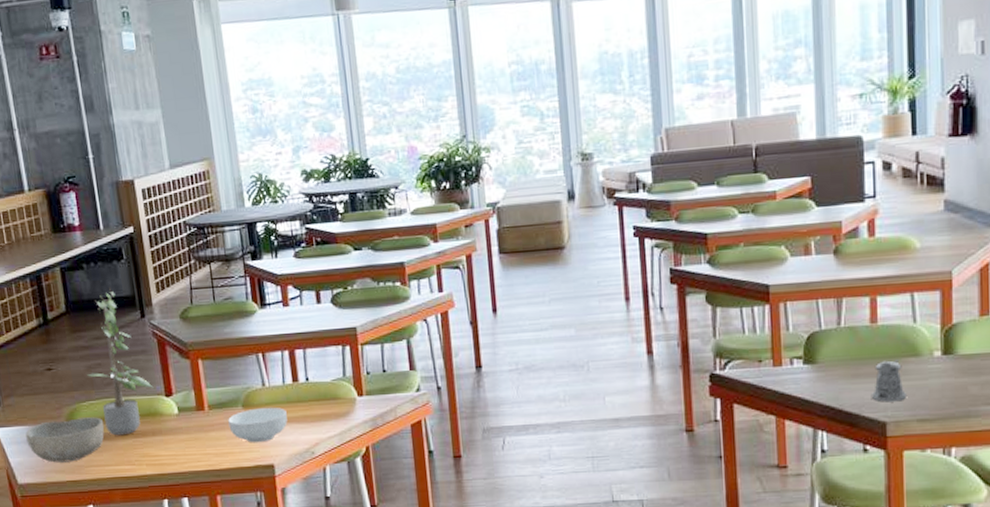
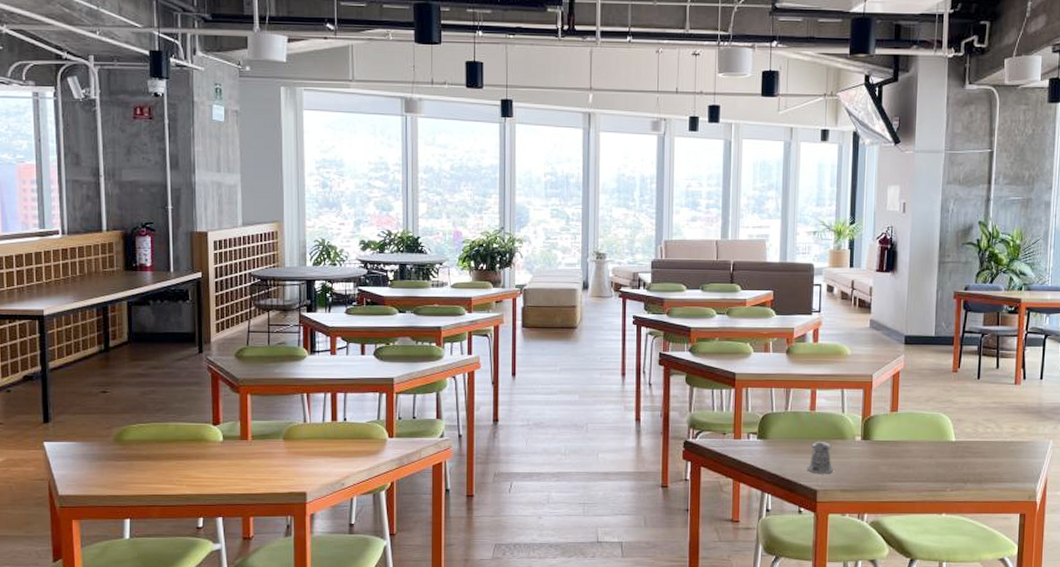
bowl: present [25,417,105,463] -> none [73,438,151,478]
potted plant: present [87,289,154,436] -> none [140,325,203,457]
cereal bowl: present [228,407,288,443] -> none [269,441,323,472]

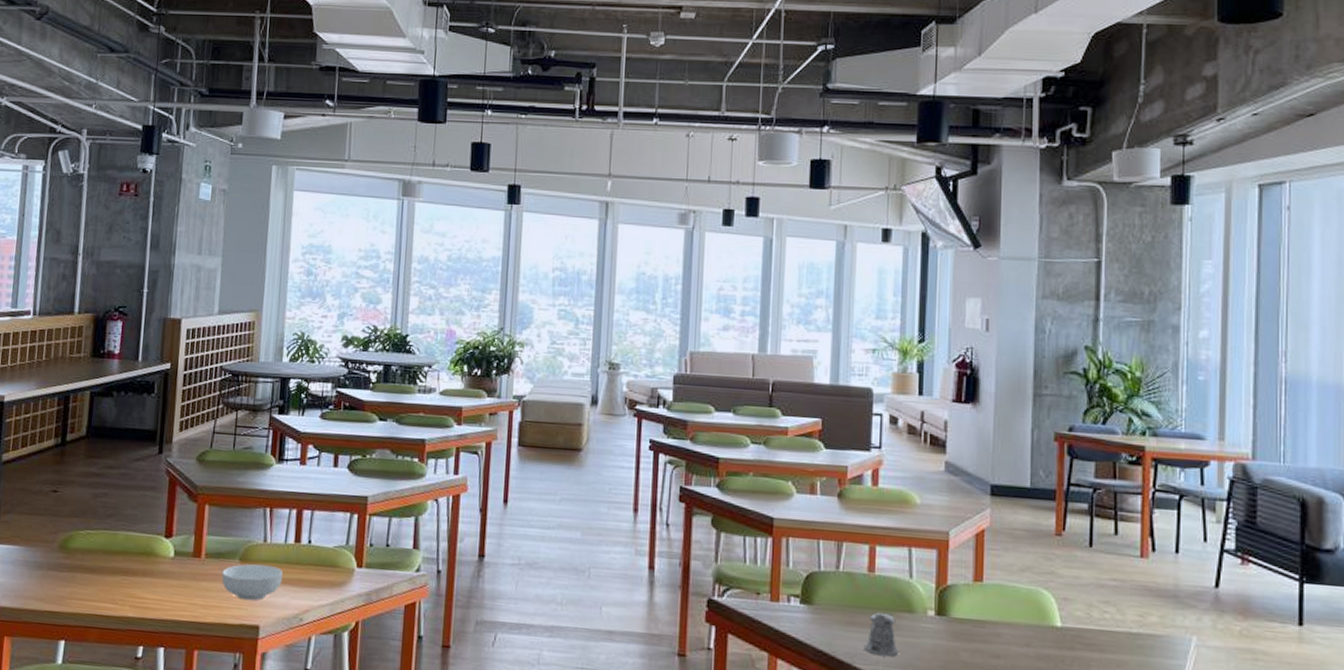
cereal bowl: none [269,441,323,472] -> present [222,563,283,601]

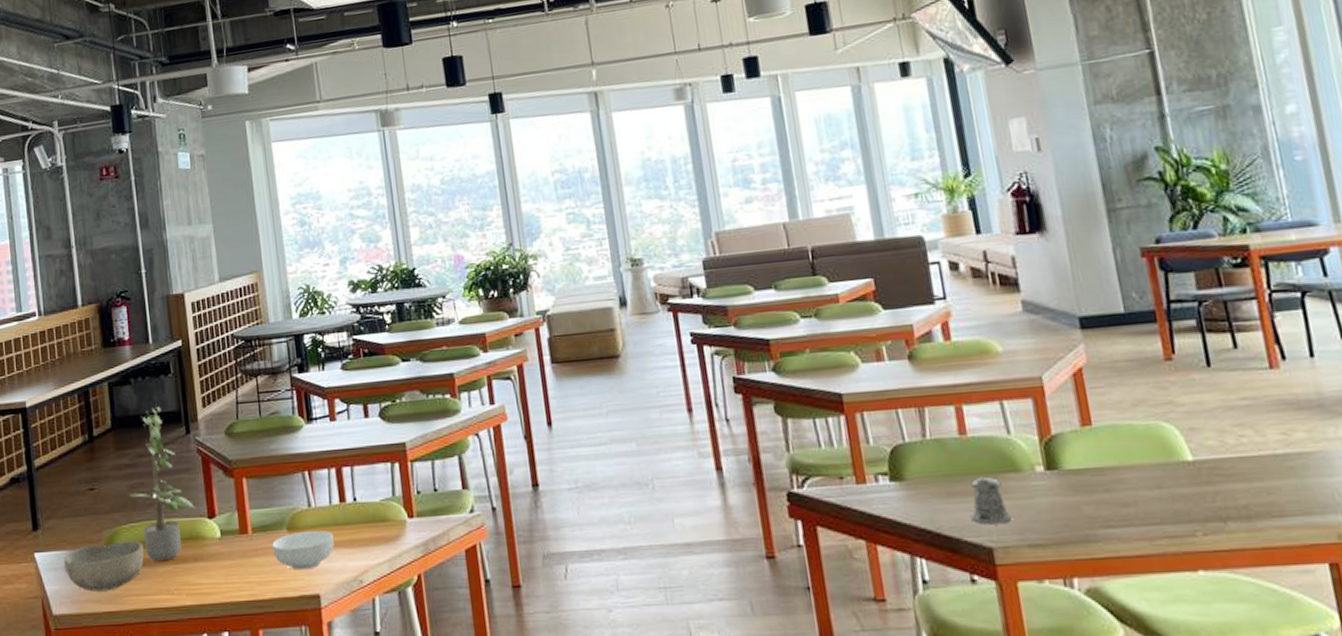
bowl: none [13,545,97,591] -> present [64,541,145,592]
potted plant: none [91,420,155,571] -> present [129,404,197,562]

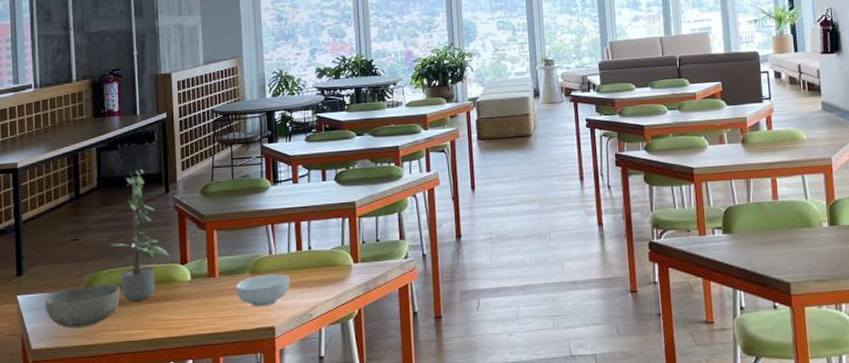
pepper shaker: present [970,476,1013,525] -> none [776,230,805,266]

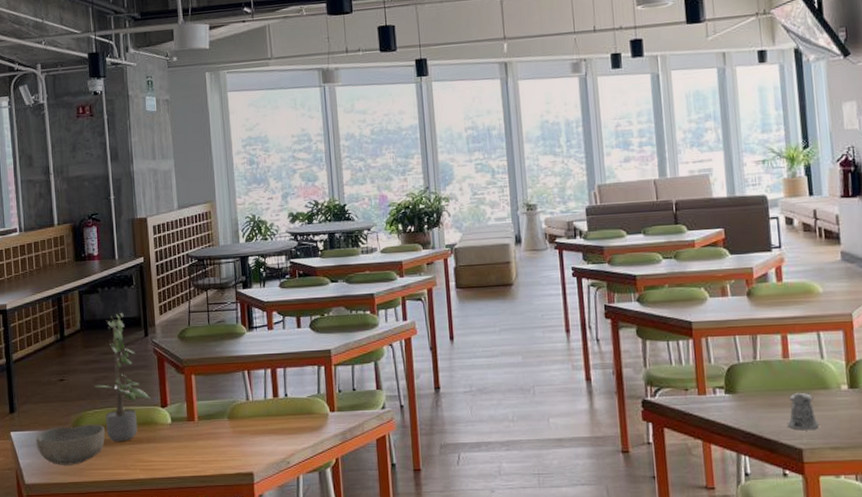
cereal bowl: present [236,273,290,307] -> none [215,419,267,452]
pepper shaker: none [776,230,805,266] -> present [787,392,820,431]

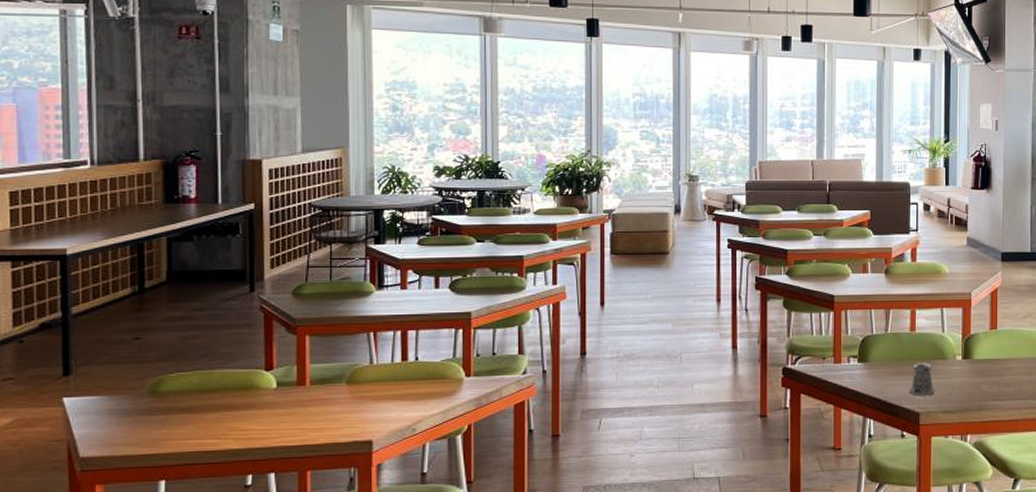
bowl: present [36,424,106,465] -> none [98,389,192,436]
potted plant: present [94,311,152,442] -> none [180,262,254,409]

